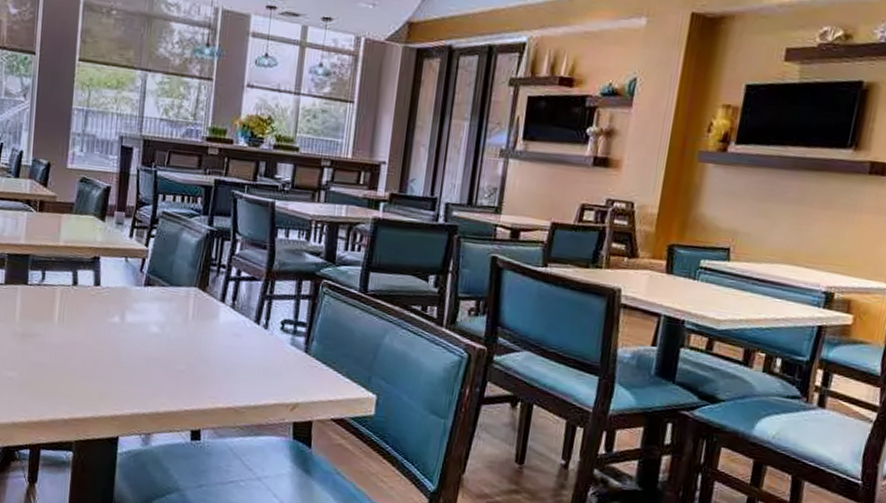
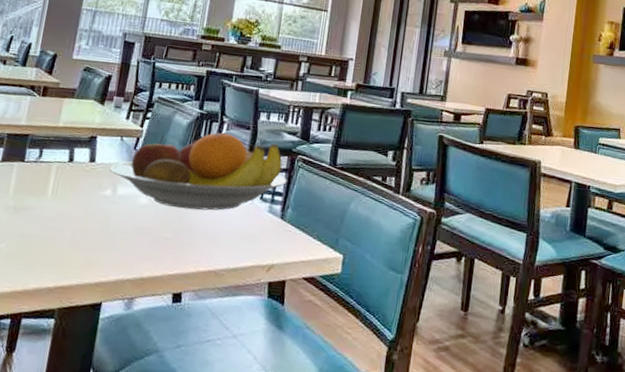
fruit bowl: none [116,253,311,342] -> present [110,132,287,211]

